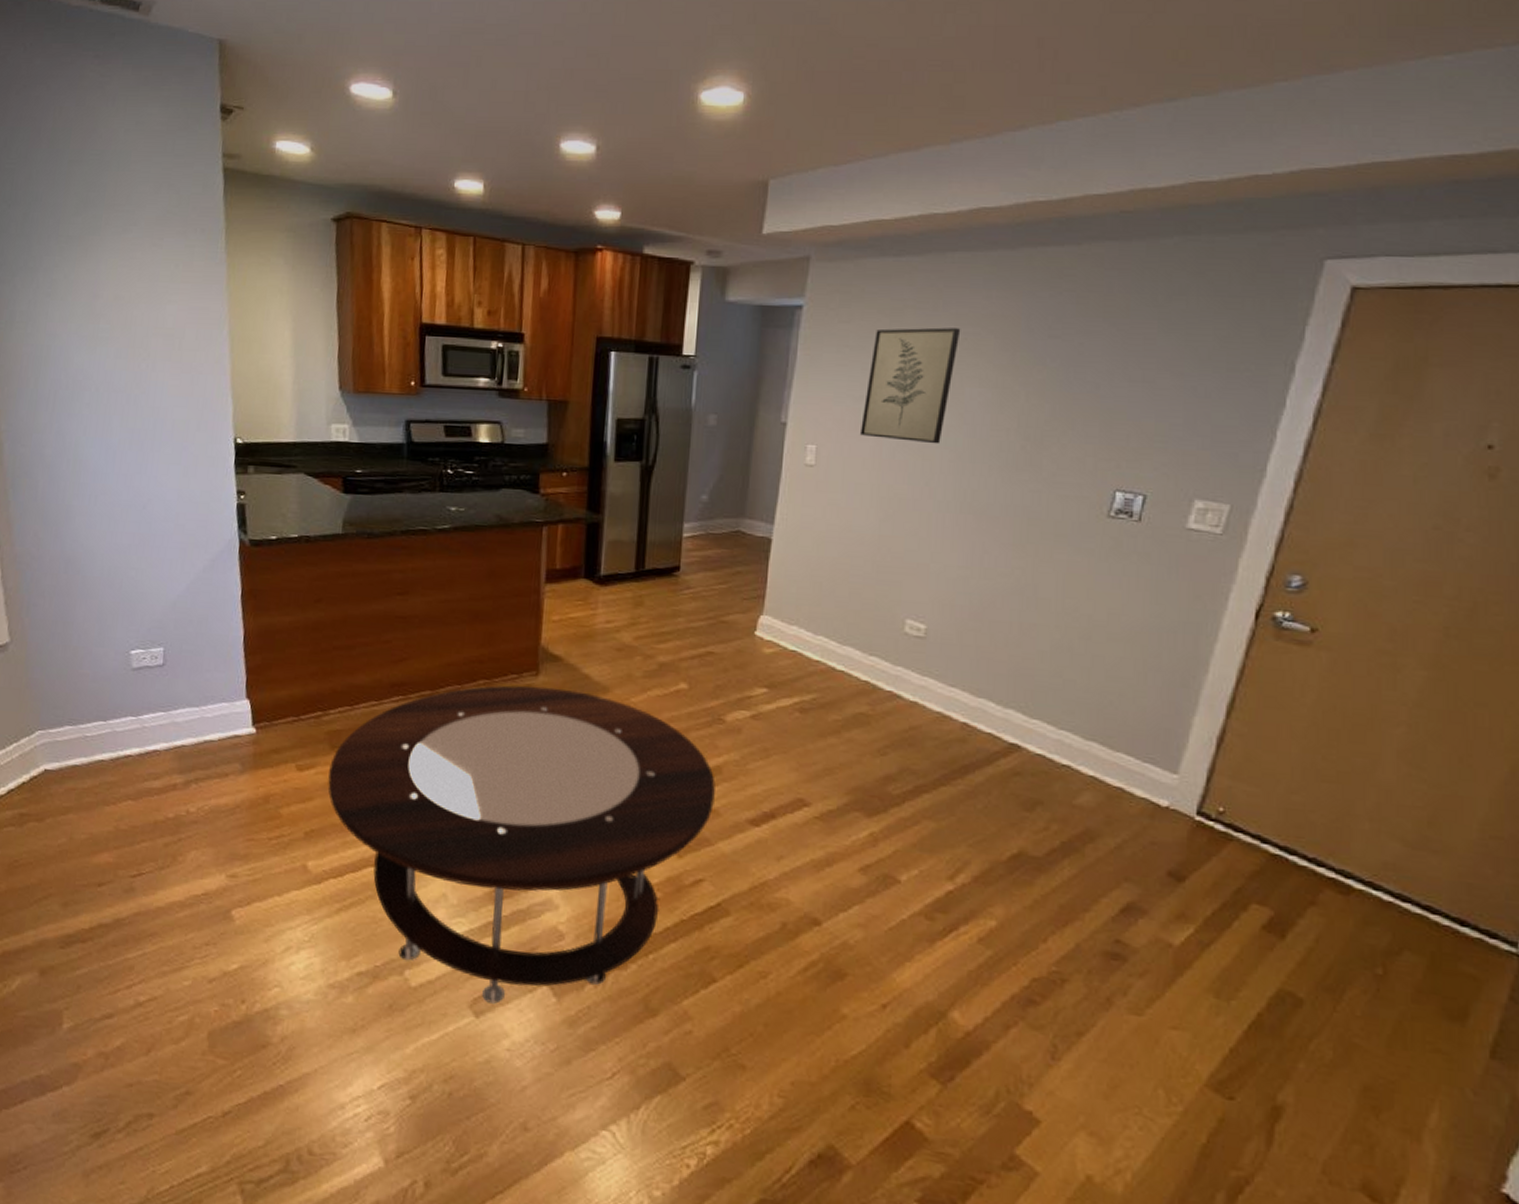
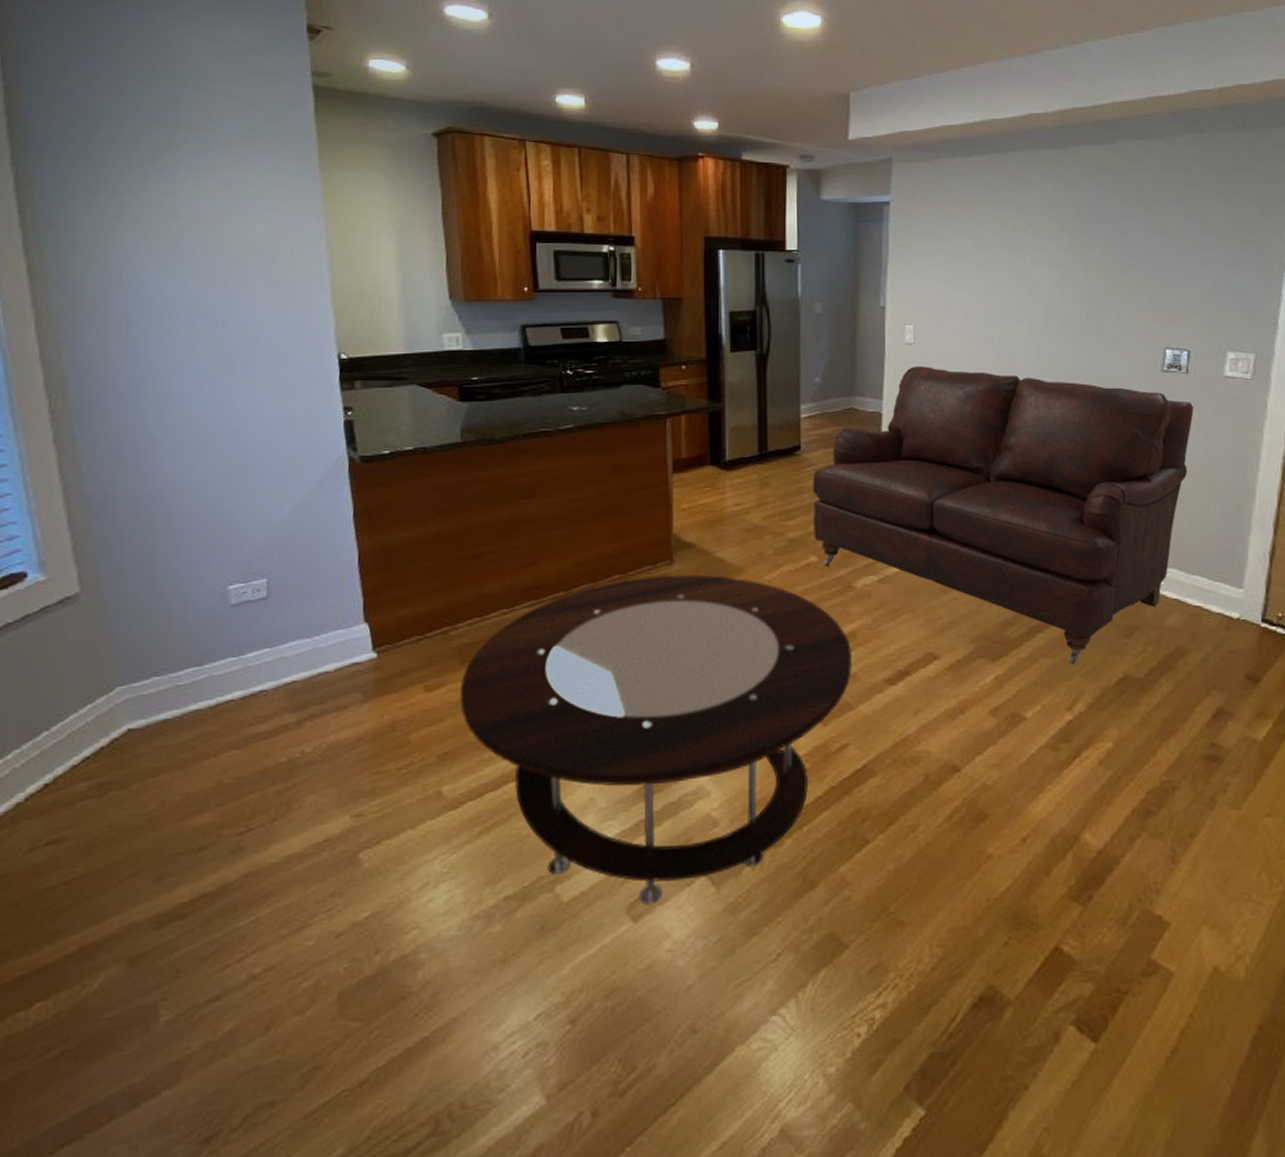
sofa: none [686,491,1142,831] -> present [813,366,1194,664]
wall art: present [860,327,961,444] -> none [950,216,1026,318]

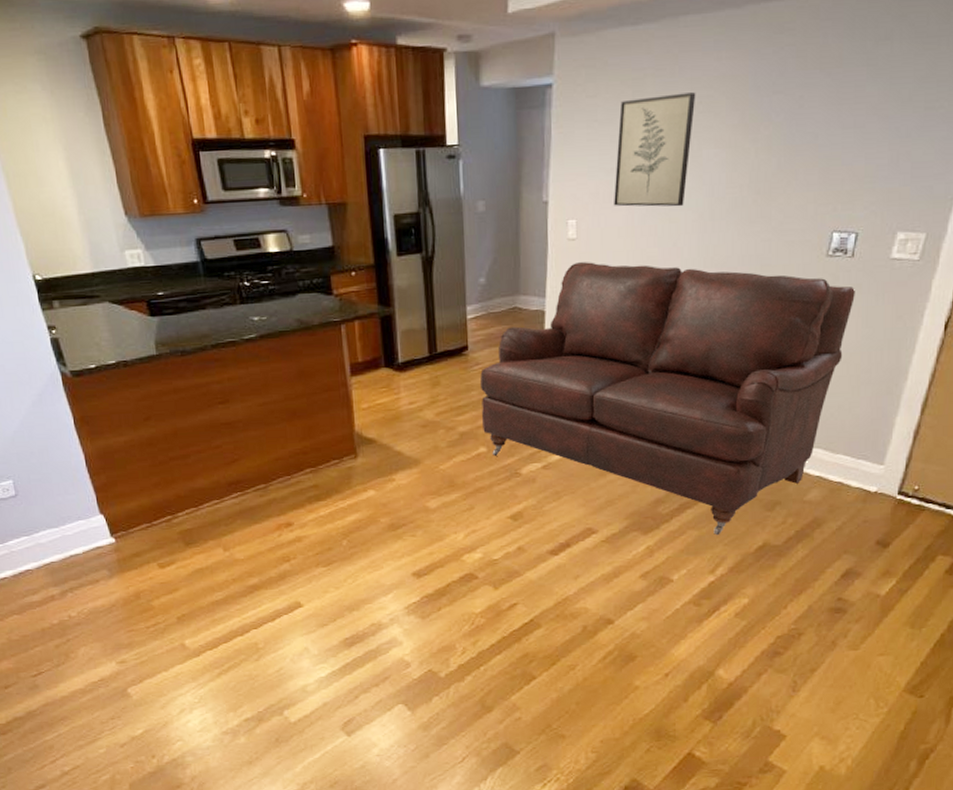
coffee table: present [460,574,852,905] -> none [187,466,519,724]
wall art: none [950,216,1026,318] -> present [614,92,696,207]

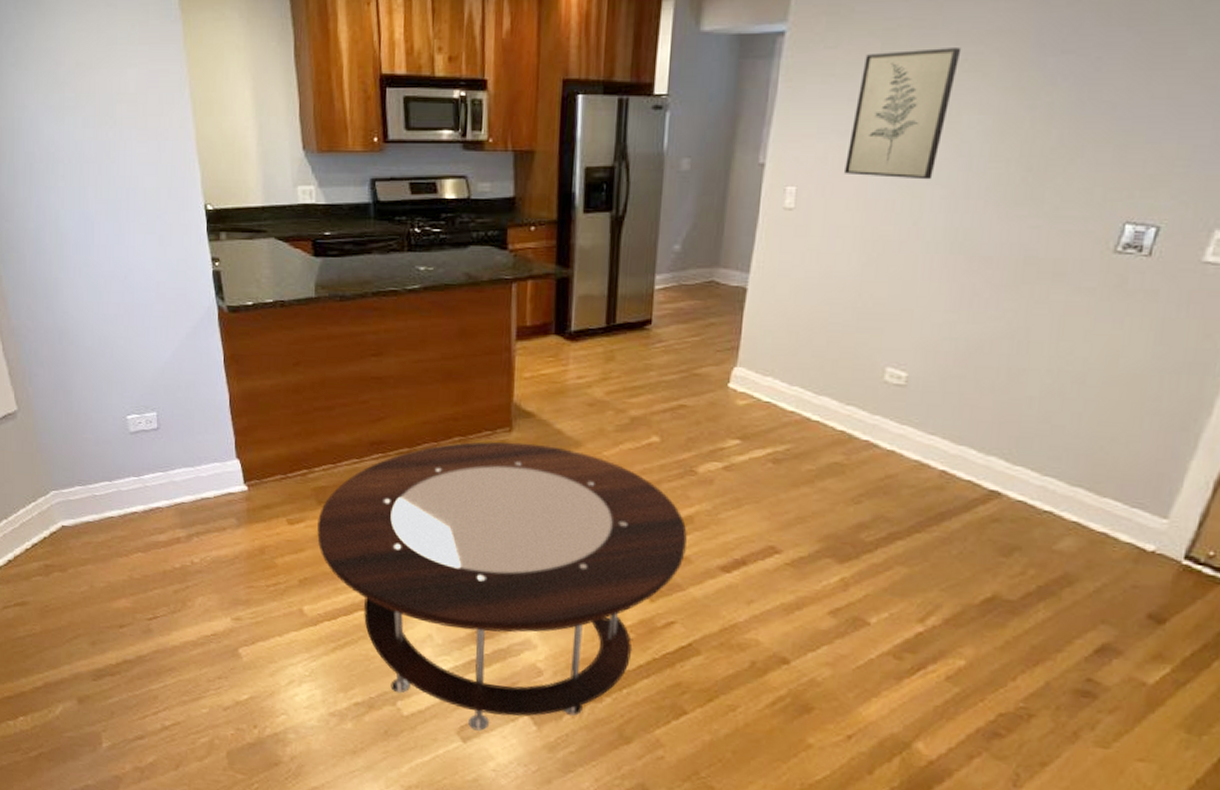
coffee table: none [187,466,519,724] -> present [317,441,687,731]
sofa: present [480,262,855,535] -> none [658,236,1149,576]

